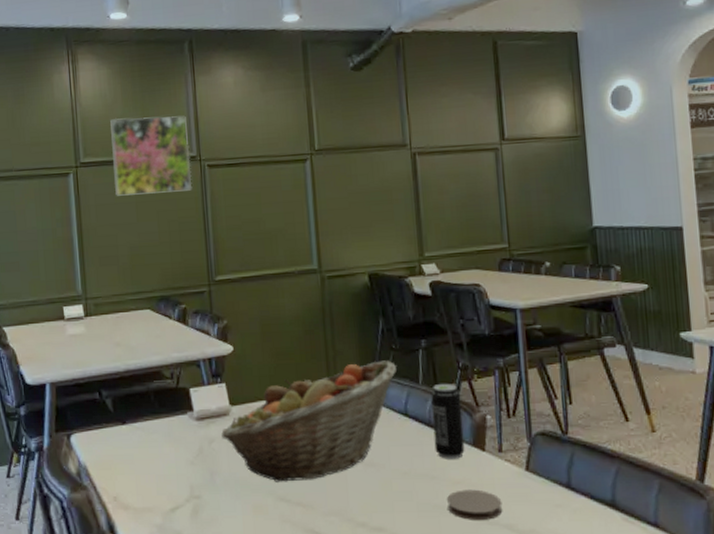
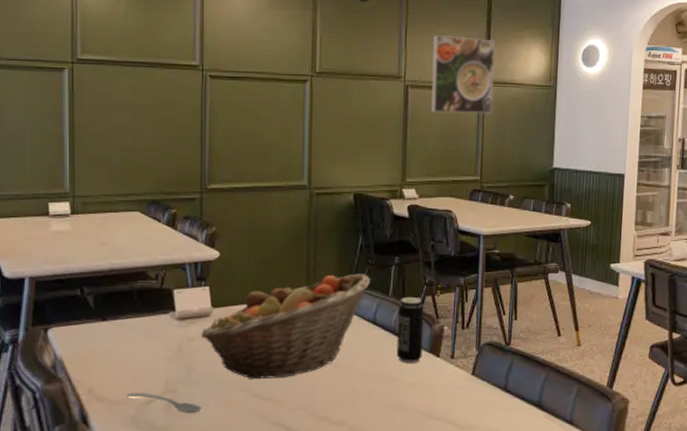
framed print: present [110,115,193,196] -> none [112,17,193,99]
spoon: none [151,499,229,521] -> present [126,393,202,414]
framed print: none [436,94,513,179] -> present [431,35,495,114]
coaster: present [447,489,503,520] -> none [402,390,449,416]

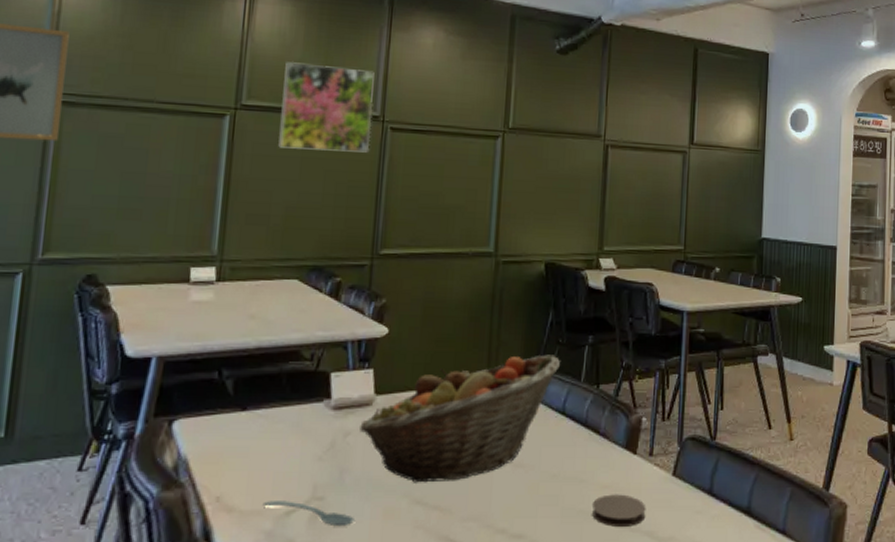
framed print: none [112,17,193,99] -> present [278,61,375,153]
beverage can: present [396,296,424,363] -> none [587,382,620,462]
coaster: none [402,390,449,416] -> present [592,494,646,527]
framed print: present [431,35,495,114] -> none [632,93,700,178]

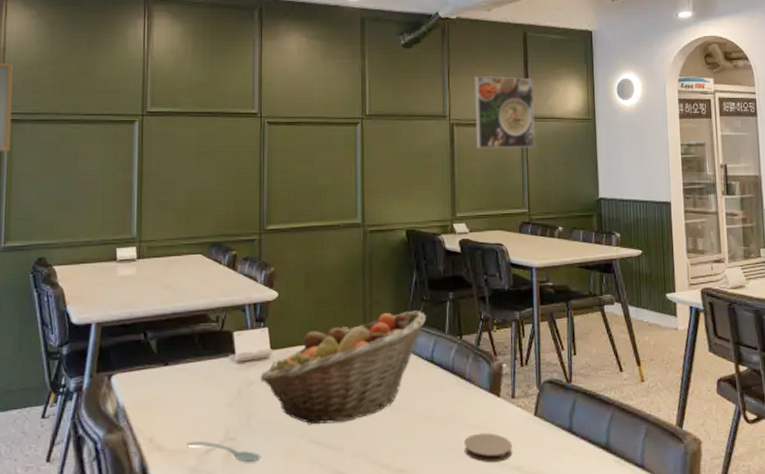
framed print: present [278,61,375,153] -> none [178,72,252,145]
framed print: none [632,93,700,178] -> present [474,76,535,148]

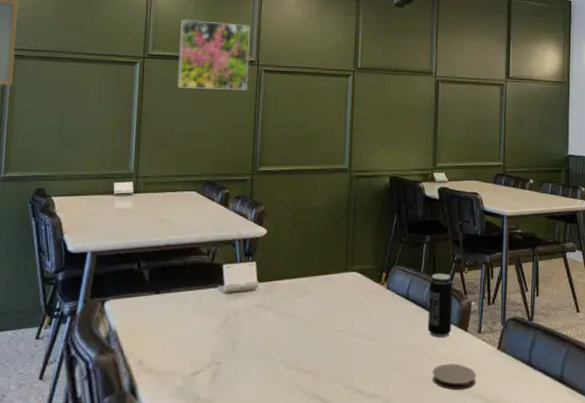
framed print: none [178,72,252,145] -> present [177,18,250,90]
spoon: present [186,441,261,463] -> none [174,364,245,385]
fruit basket: present [260,310,426,425] -> none [247,251,404,352]
beverage can: none [455,333,482,404] -> present [427,273,453,338]
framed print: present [474,76,535,148] -> none [459,37,514,106]

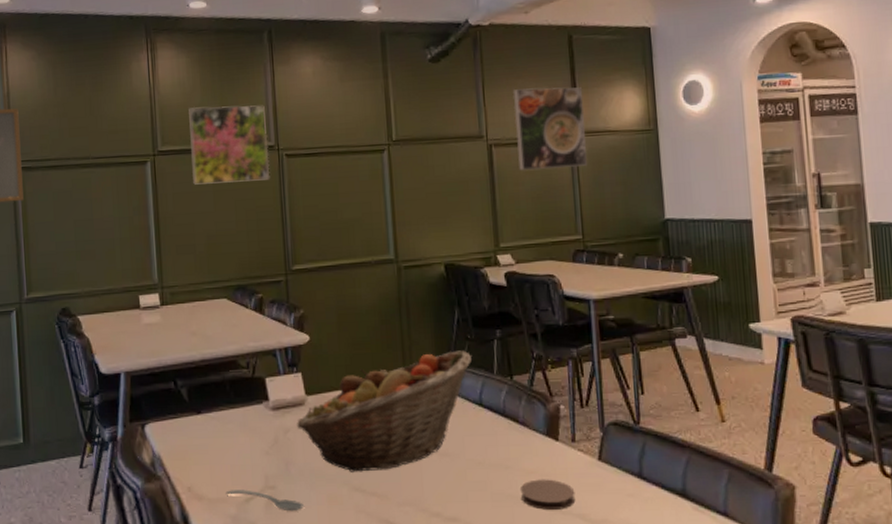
spoon: none [174,364,245,385] -> present [225,490,304,512]
fruit basket: none [247,251,404,352] -> present [297,350,472,472]
beverage can: present [427,273,453,338] -> none [505,373,539,449]
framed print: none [459,37,514,106] -> present [512,87,587,170]

